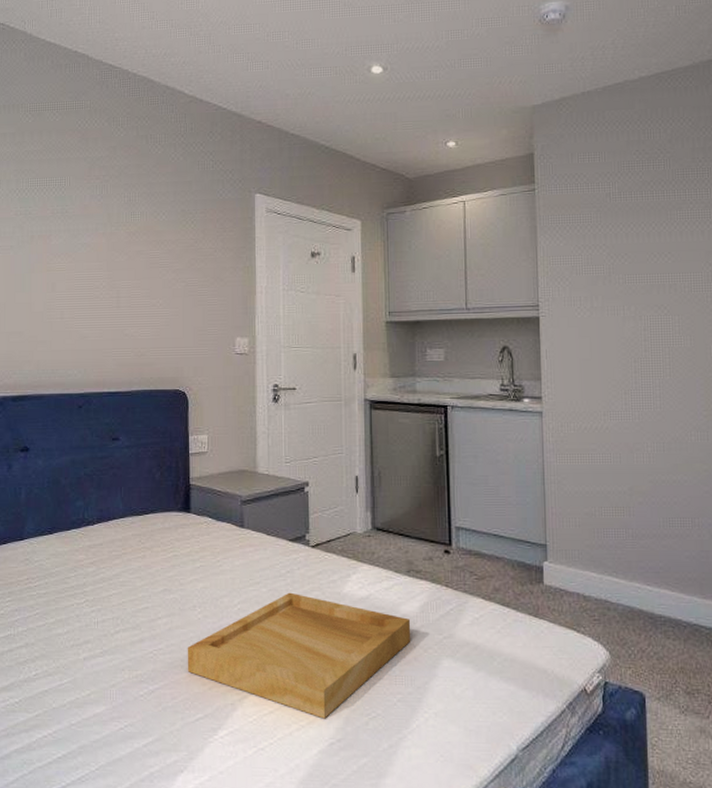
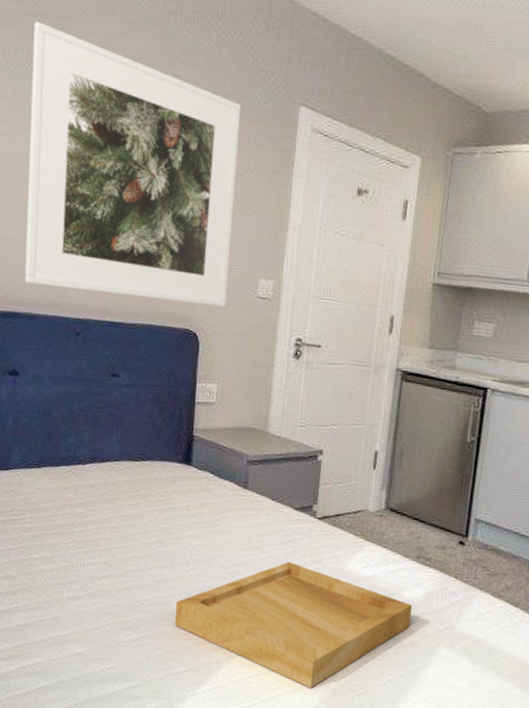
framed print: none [31,157,209,369] -> present [25,21,242,307]

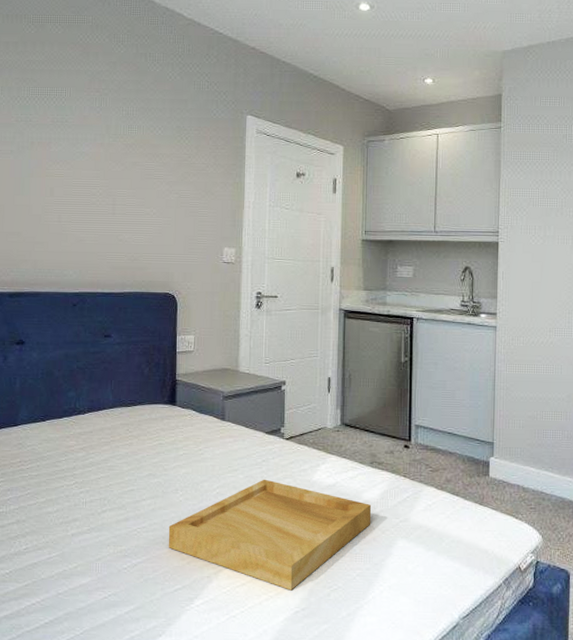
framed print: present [25,21,242,307] -> none [29,67,201,273]

